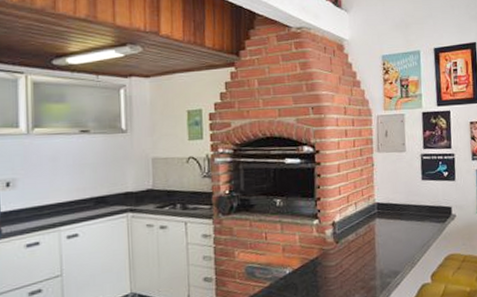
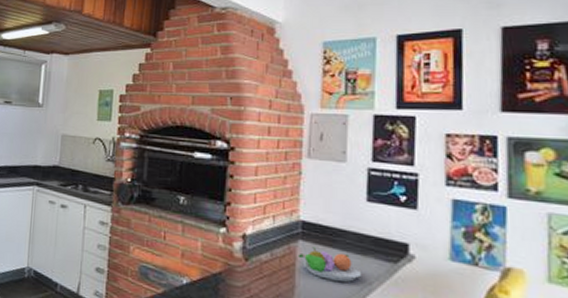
fruit bowl: none [377,222,422,245] -> present [299,247,362,282]

